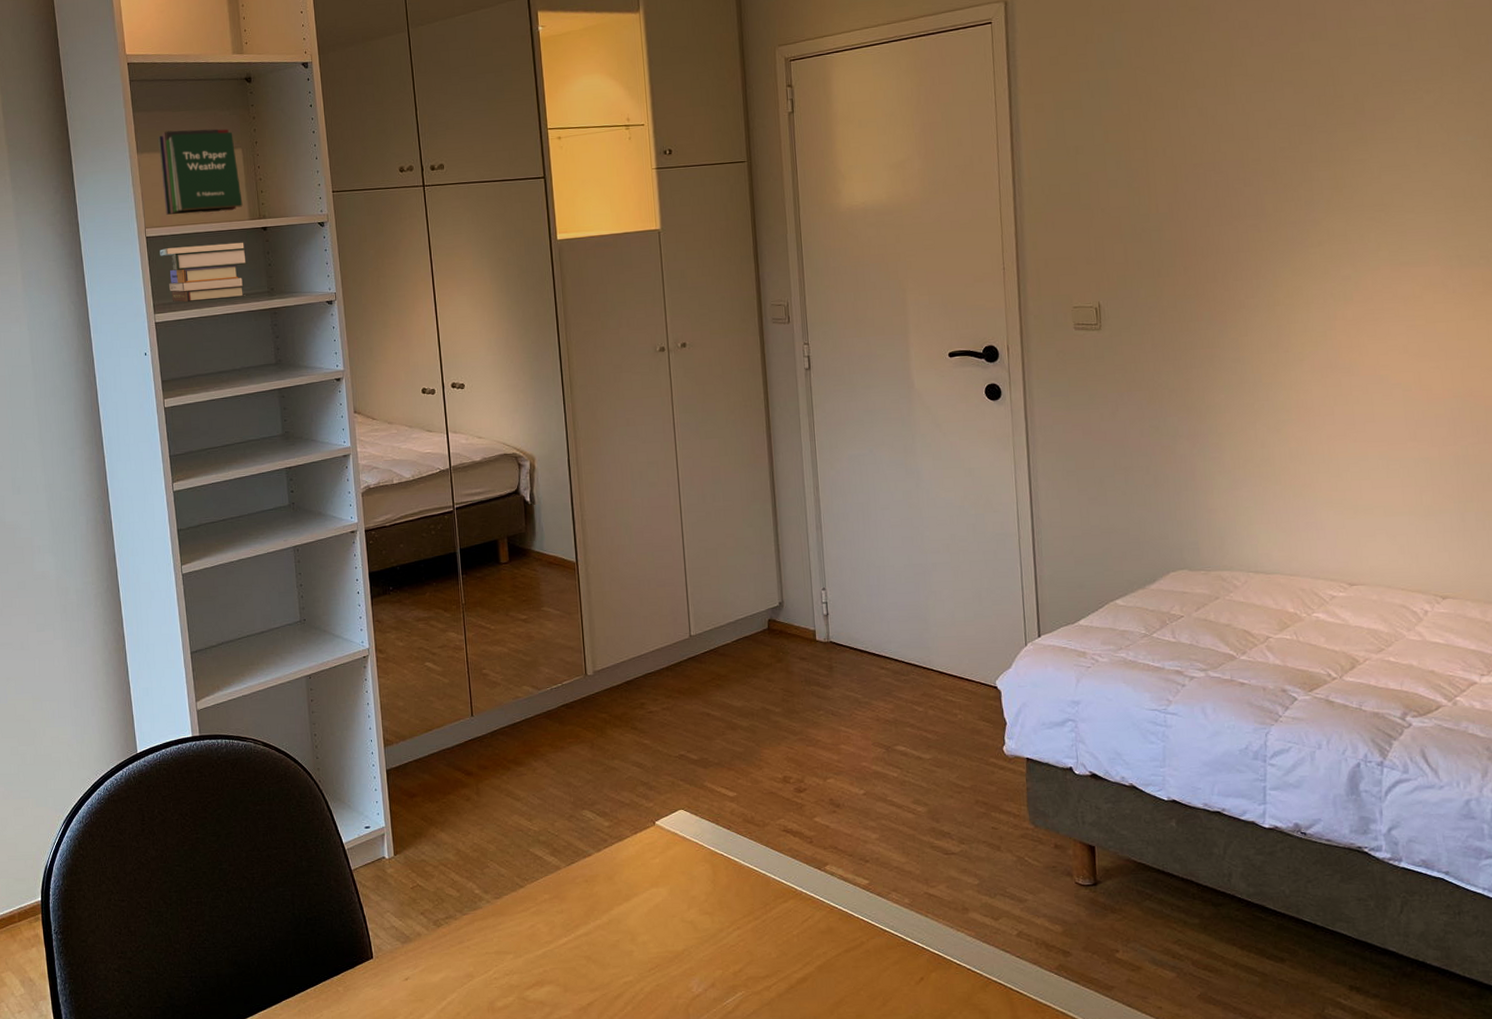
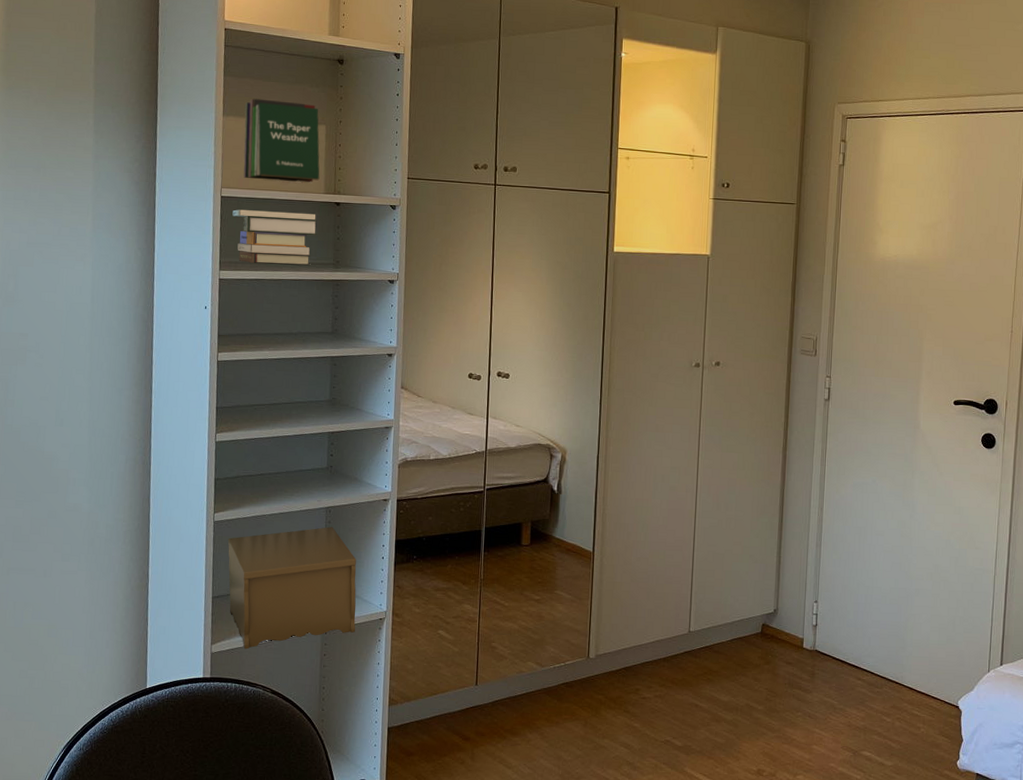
decorative box: none [198,566,340,703] -> present [227,527,356,650]

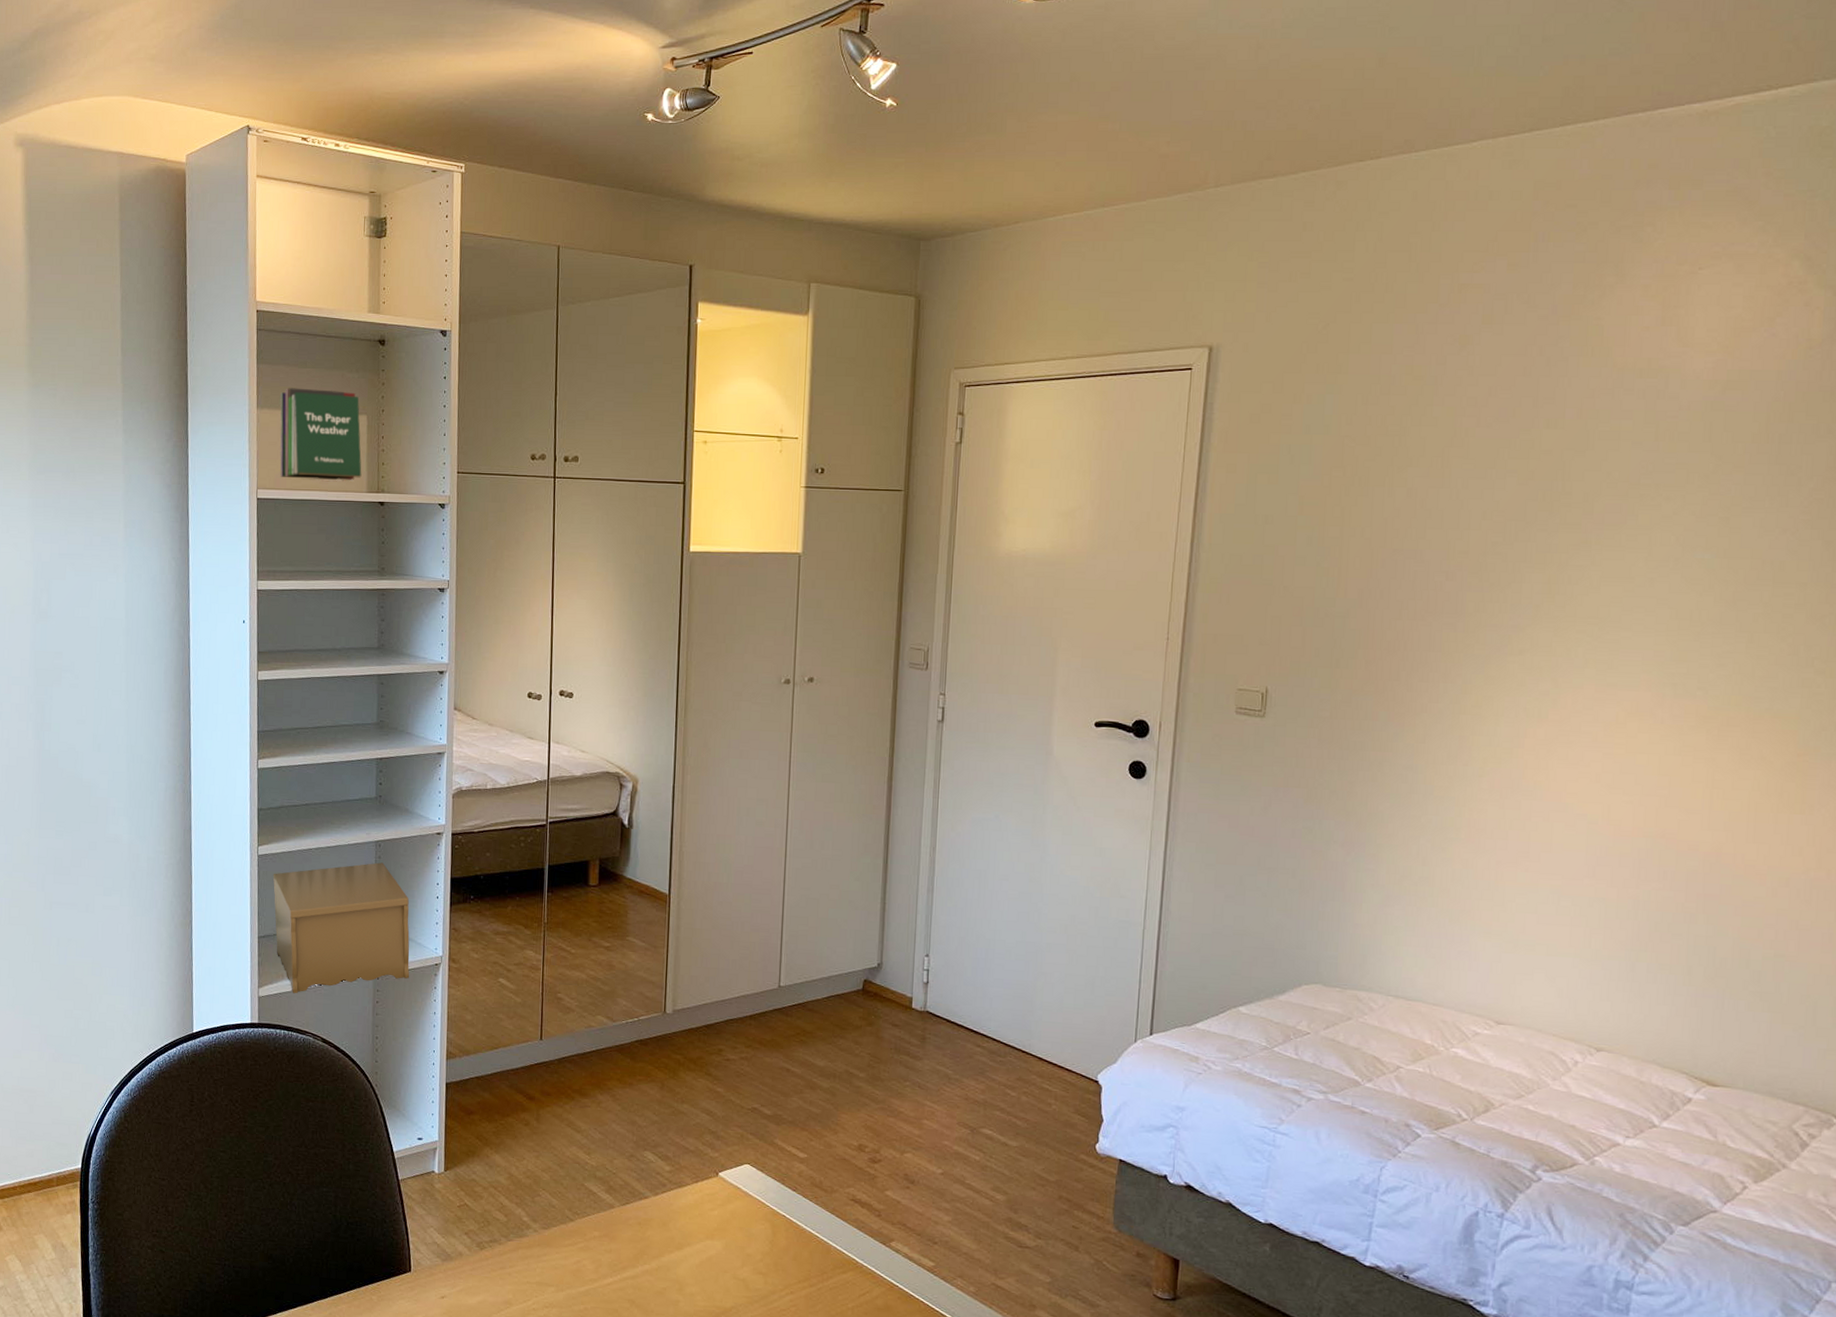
books: present [232,209,317,266] -> none [269,512,360,574]

